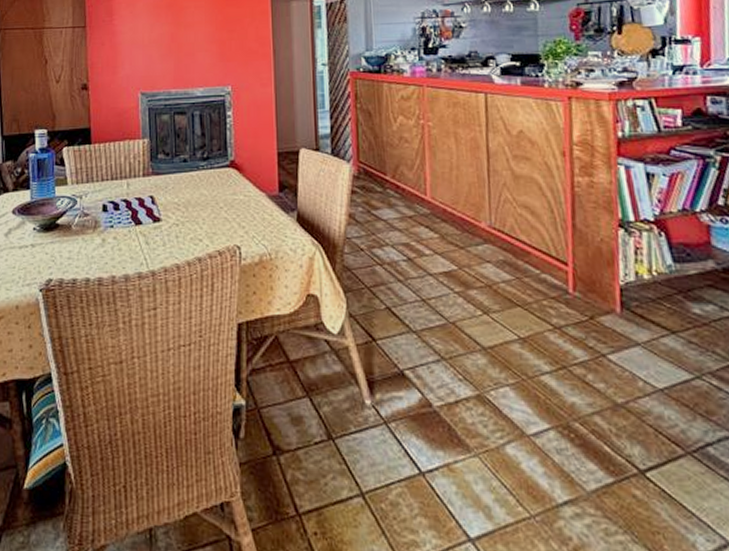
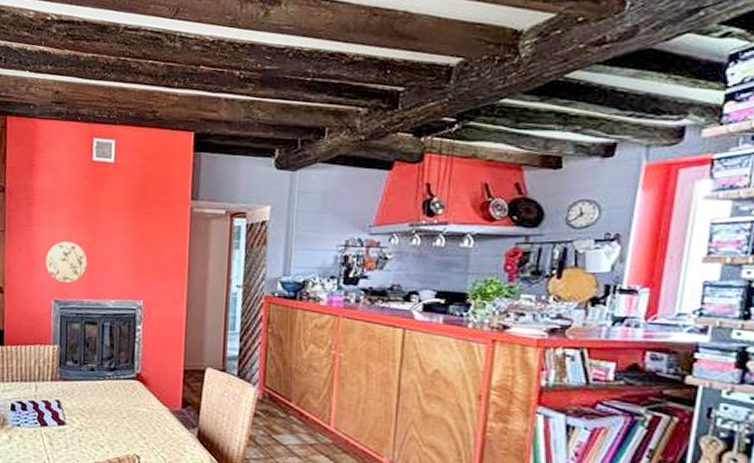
decorative plate: none [129,32,172,74] -> present [45,241,87,283]

